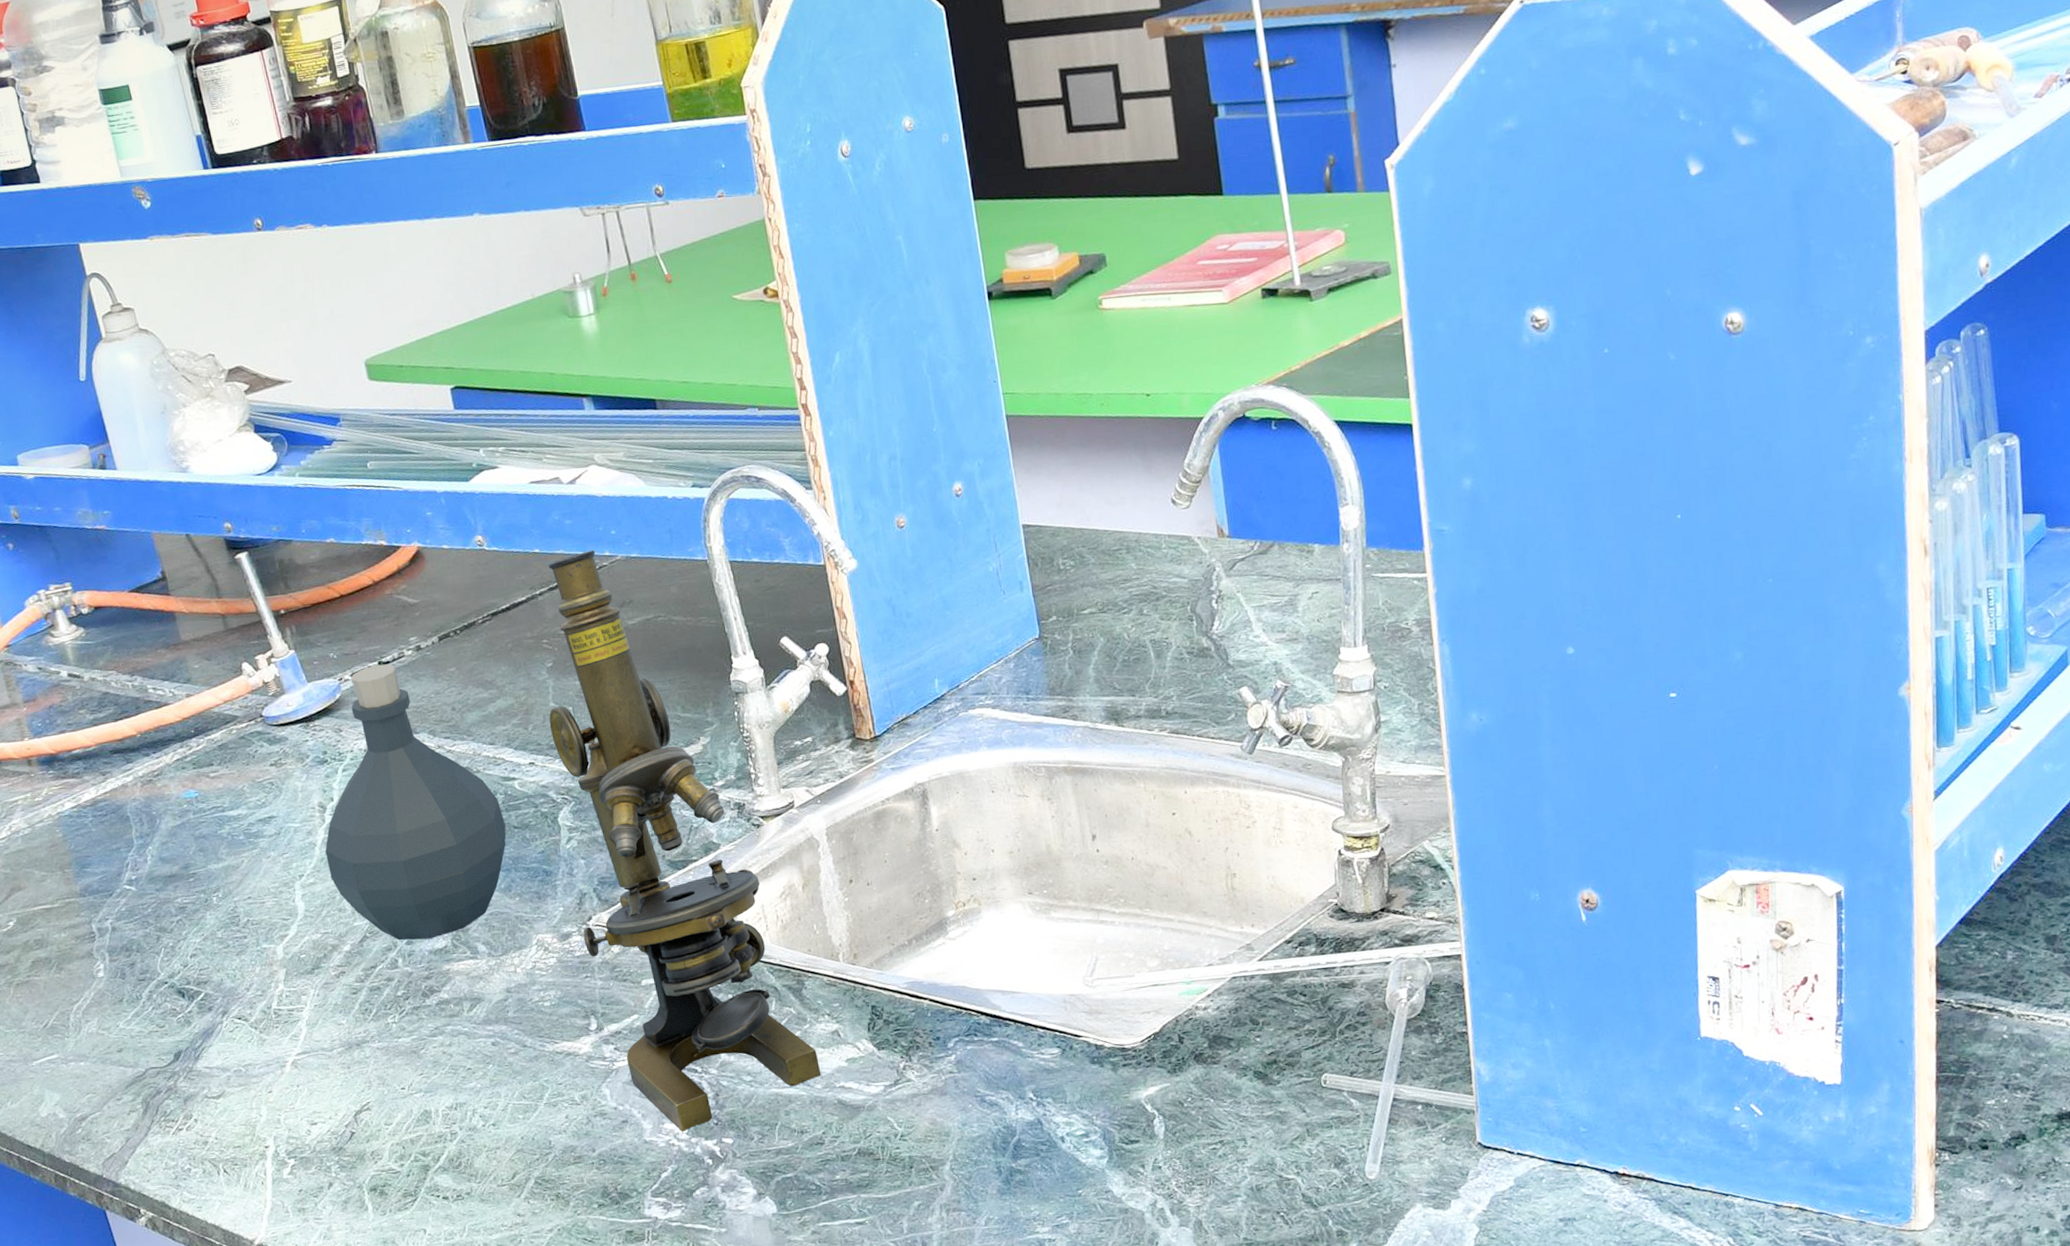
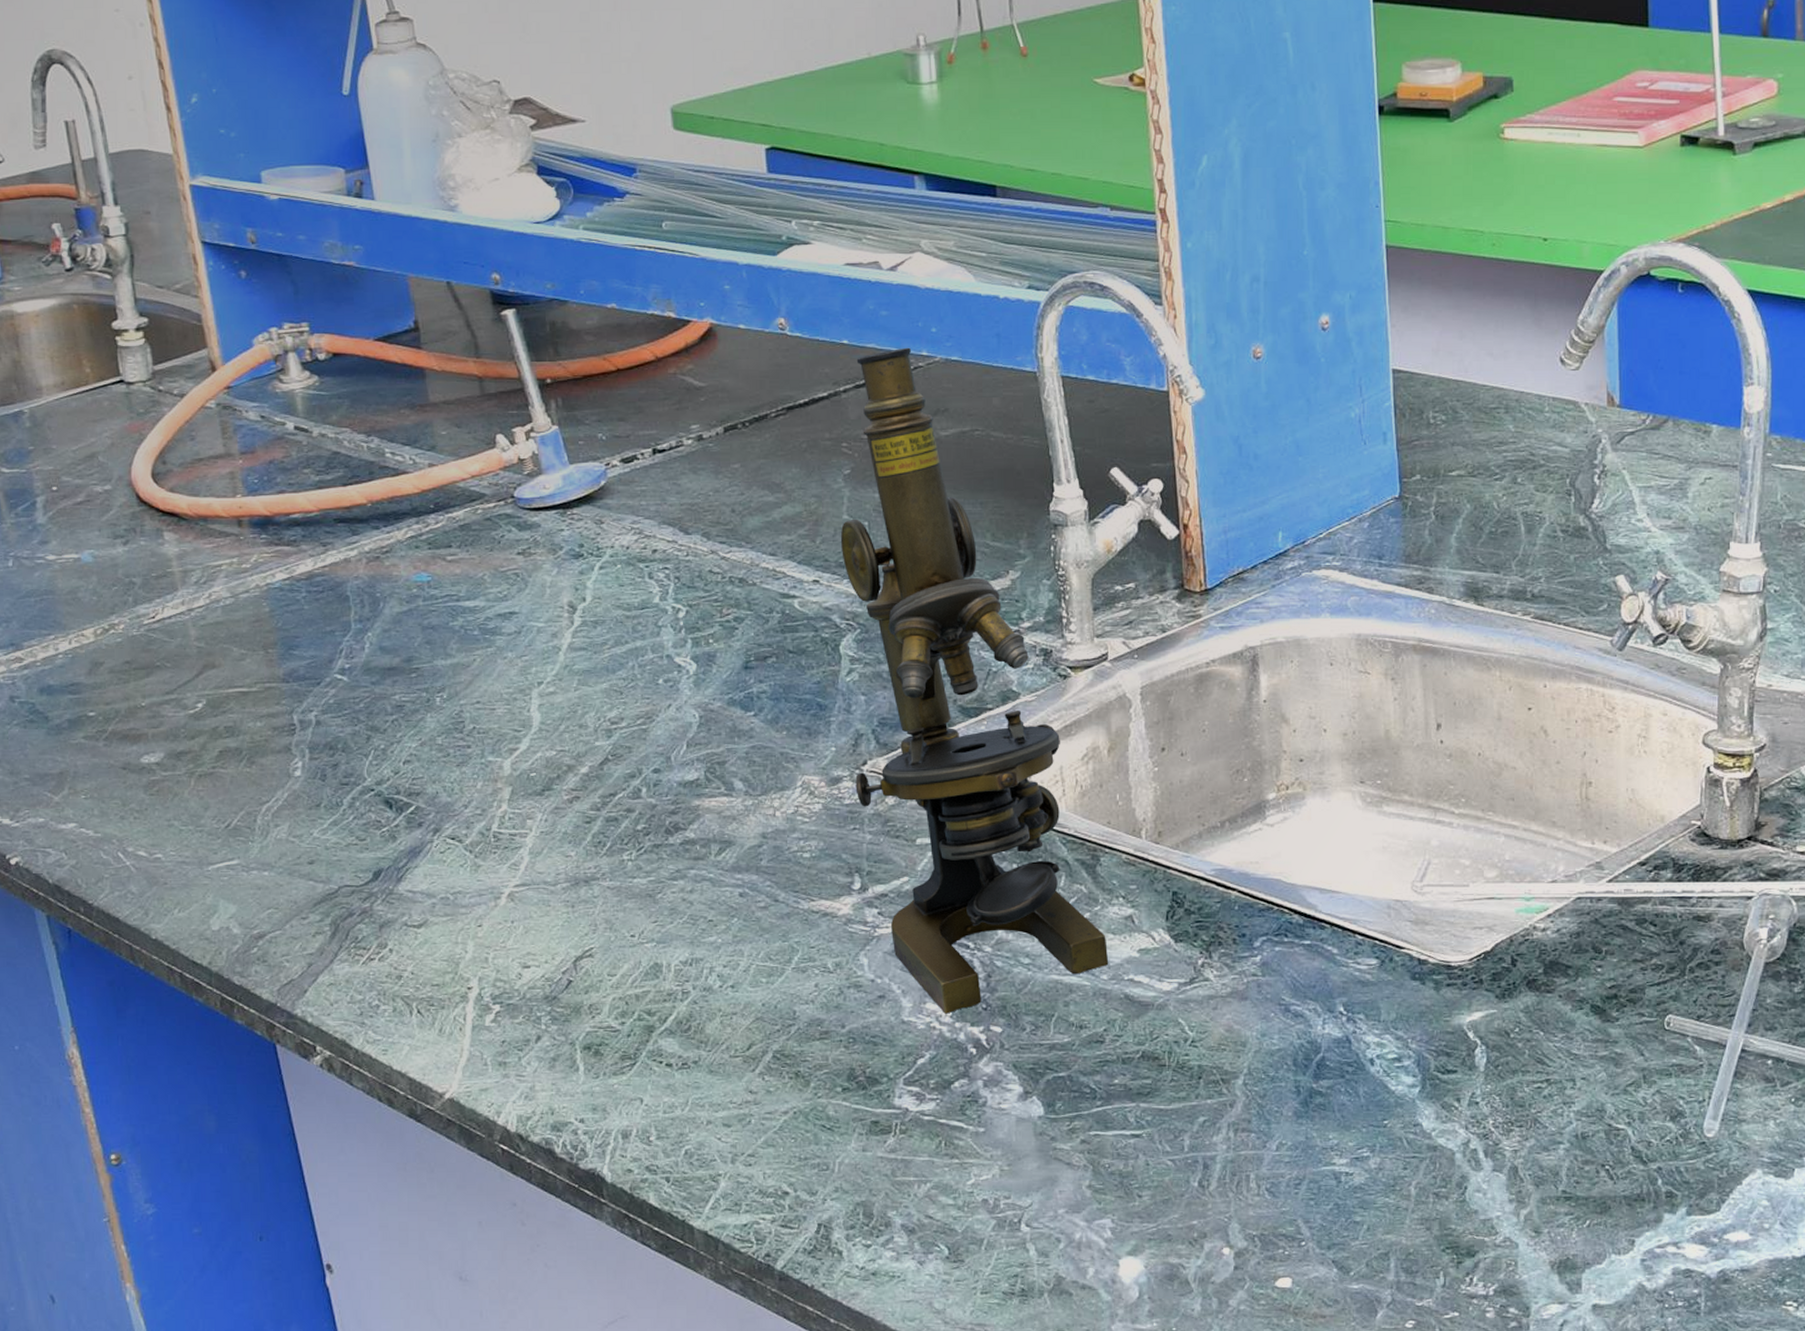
flask: present [325,663,506,941] -> none [571,452,779,768]

